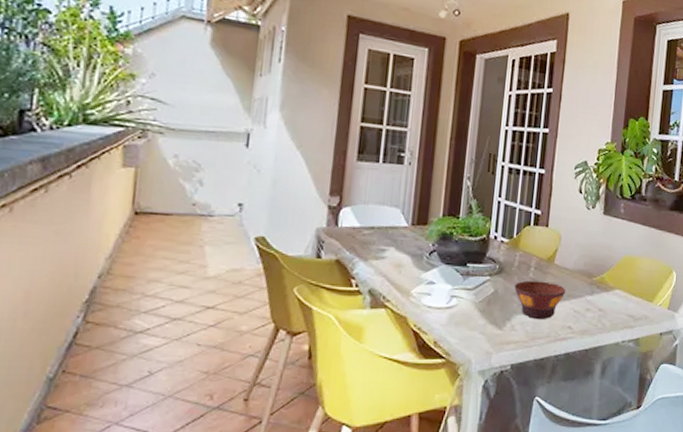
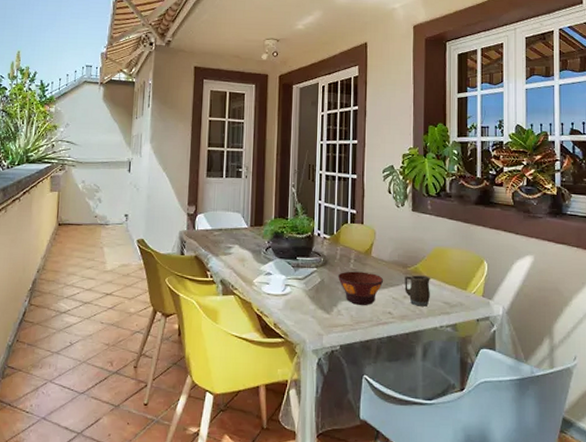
mug: none [588,286,616,320] -> present [404,275,430,307]

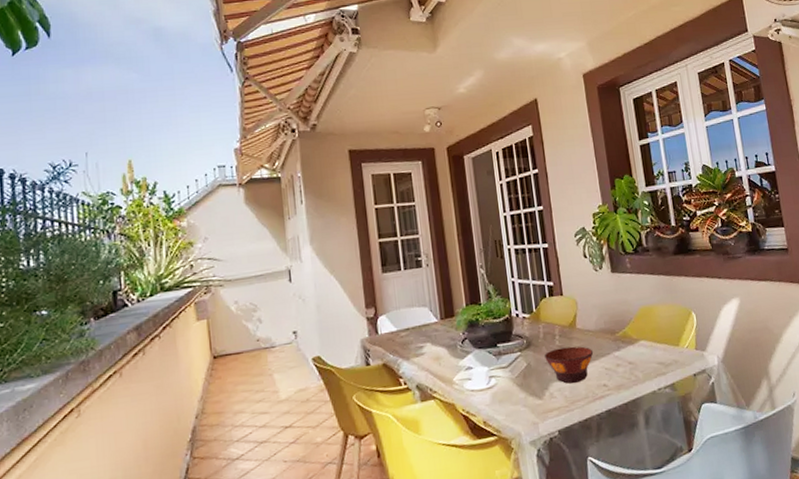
mug: present [404,275,430,307] -> none [614,338,644,373]

